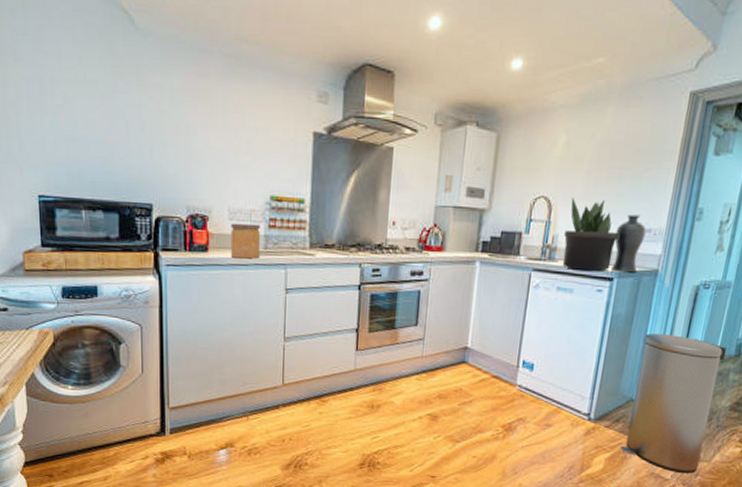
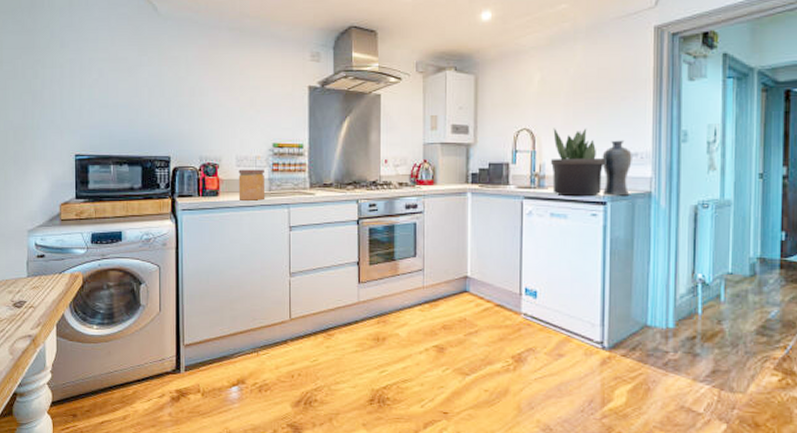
pedal bin: present [620,333,727,473] -> none [641,256,740,406]

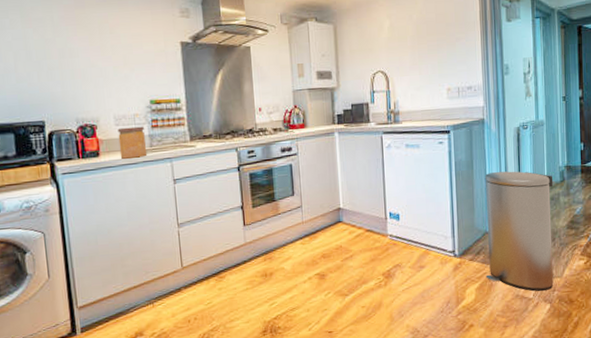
planter: present [551,128,605,197] -> none [403,67,447,129]
vase: present [602,140,632,196] -> none [444,76,468,125]
pedal bin: none [641,256,740,406] -> present [484,171,554,291]

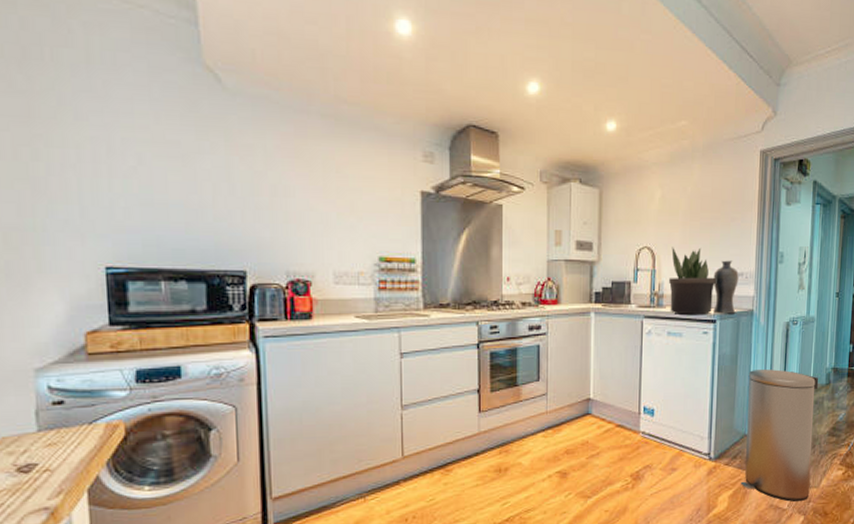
jar: present [117,126,146,160] -> none [337,287,370,326]
planter: none [403,67,447,129] -> present [669,247,716,316]
vase: none [444,76,468,125] -> present [713,260,739,314]

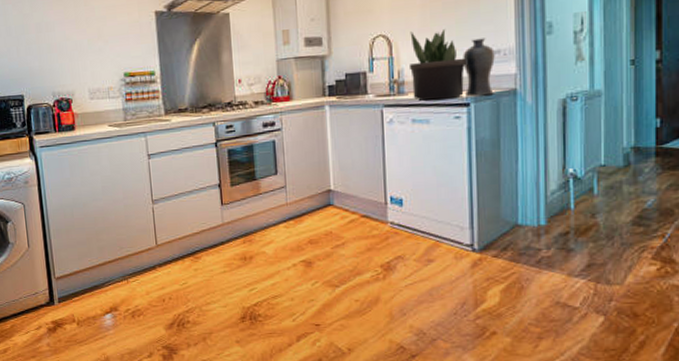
pedal bin: present [740,369,819,502] -> none [514,152,614,299]

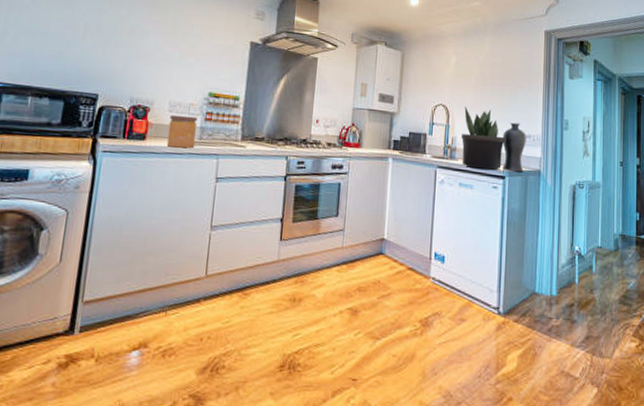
jar: none [92,99,121,134] -> present [166,114,197,149]

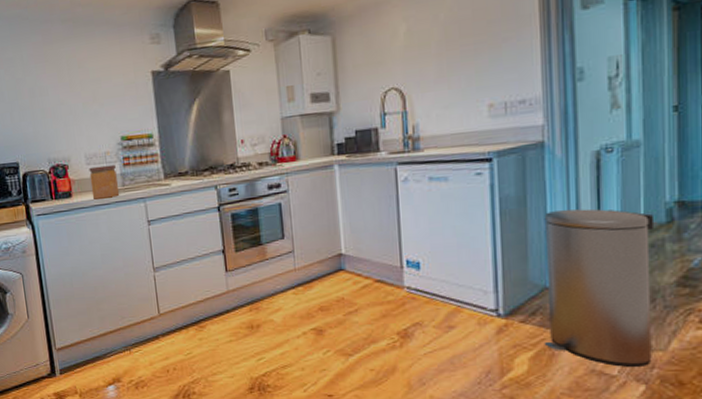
planter: present [462,106,505,171] -> none [425,78,488,157]
vase: present [502,122,526,173] -> none [483,87,520,152]
pedal bin: none [530,228,607,371] -> present [544,208,655,367]

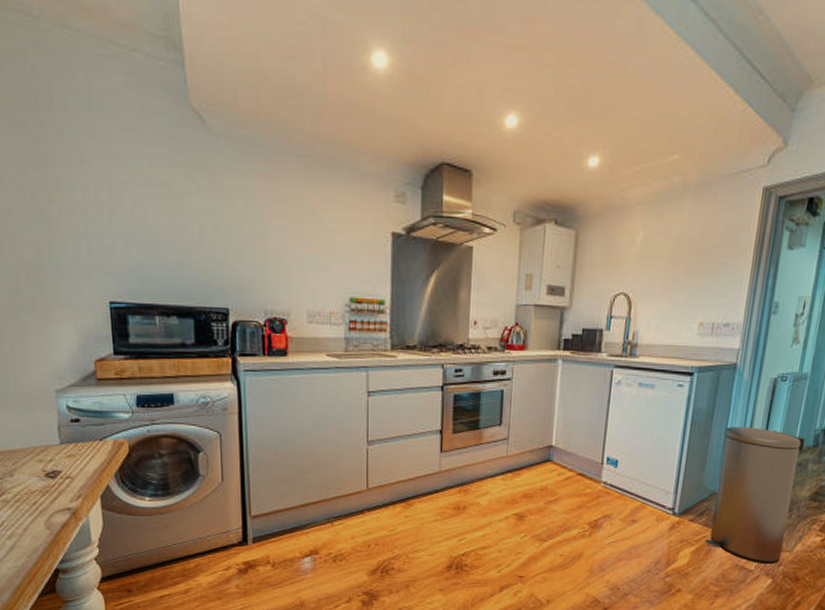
jar: present [89,164,119,200] -> none [310,326,340,363]

